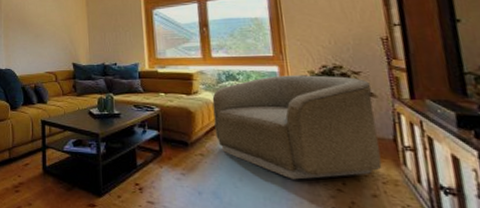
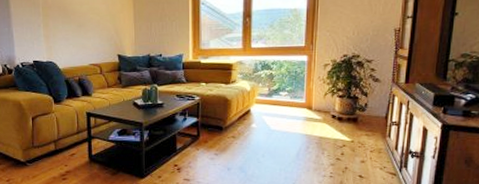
armchair: present [212,75,382,180] -> none [247,63,379,153]

